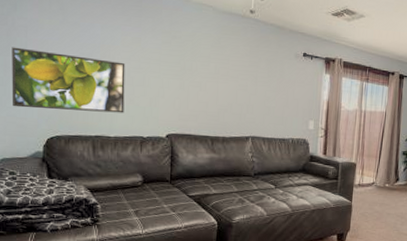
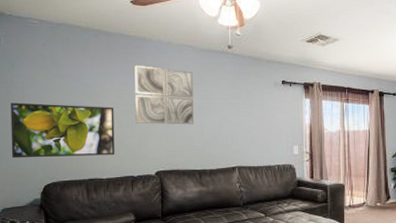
wall art: none [148,20,211,90] -> present [135,65,194,125]

